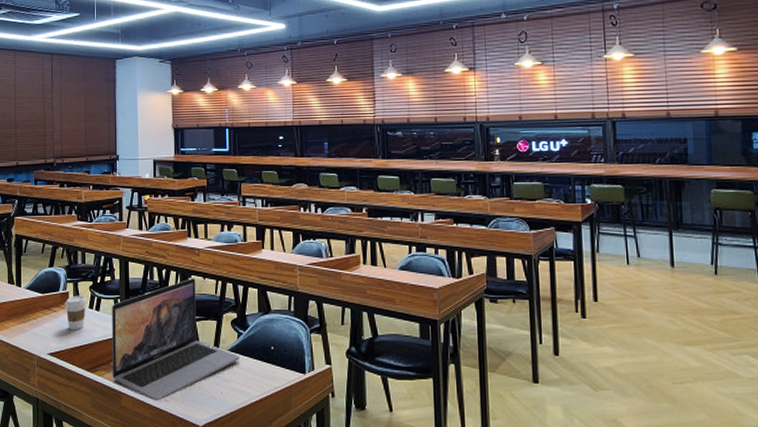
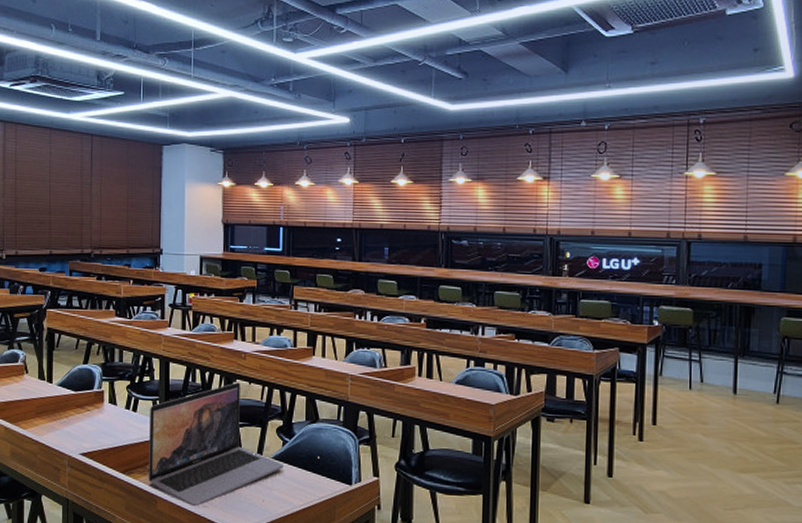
coffee cup: present [64,295,88,330] -> none [98,394,125,431]

